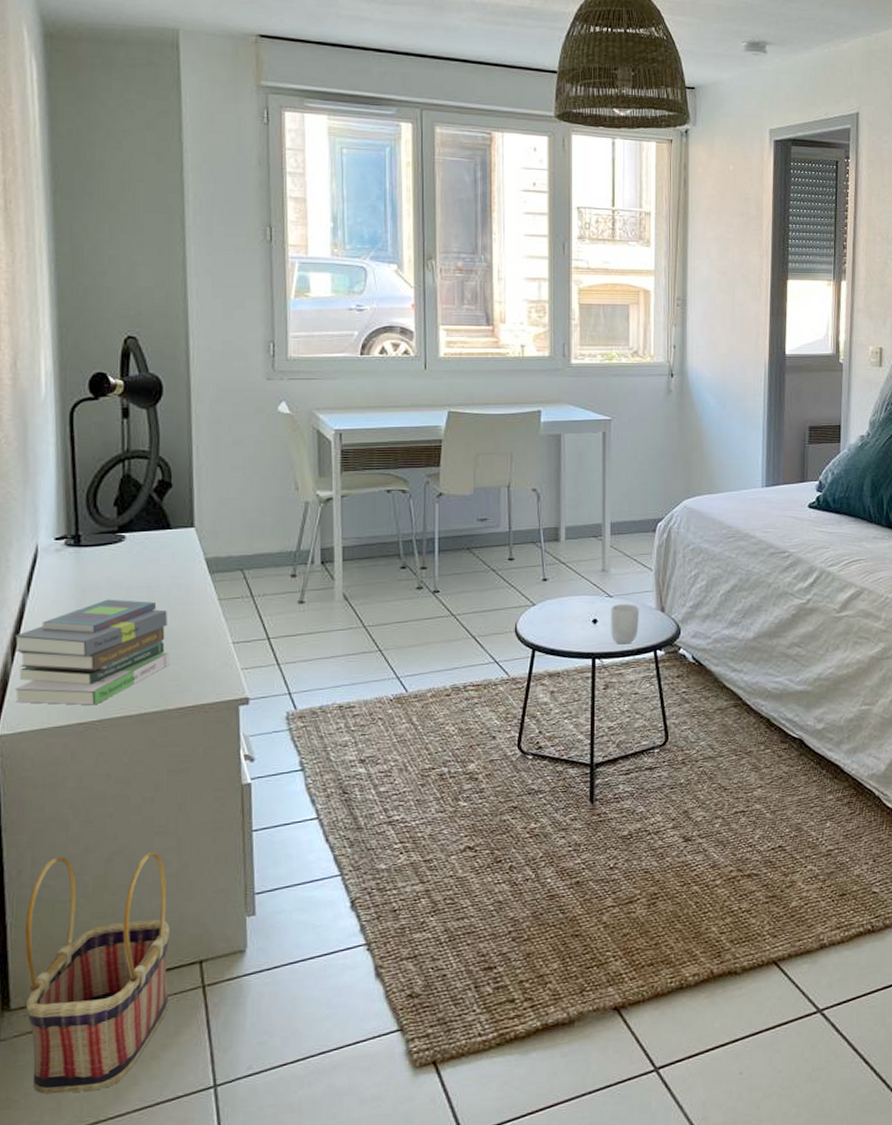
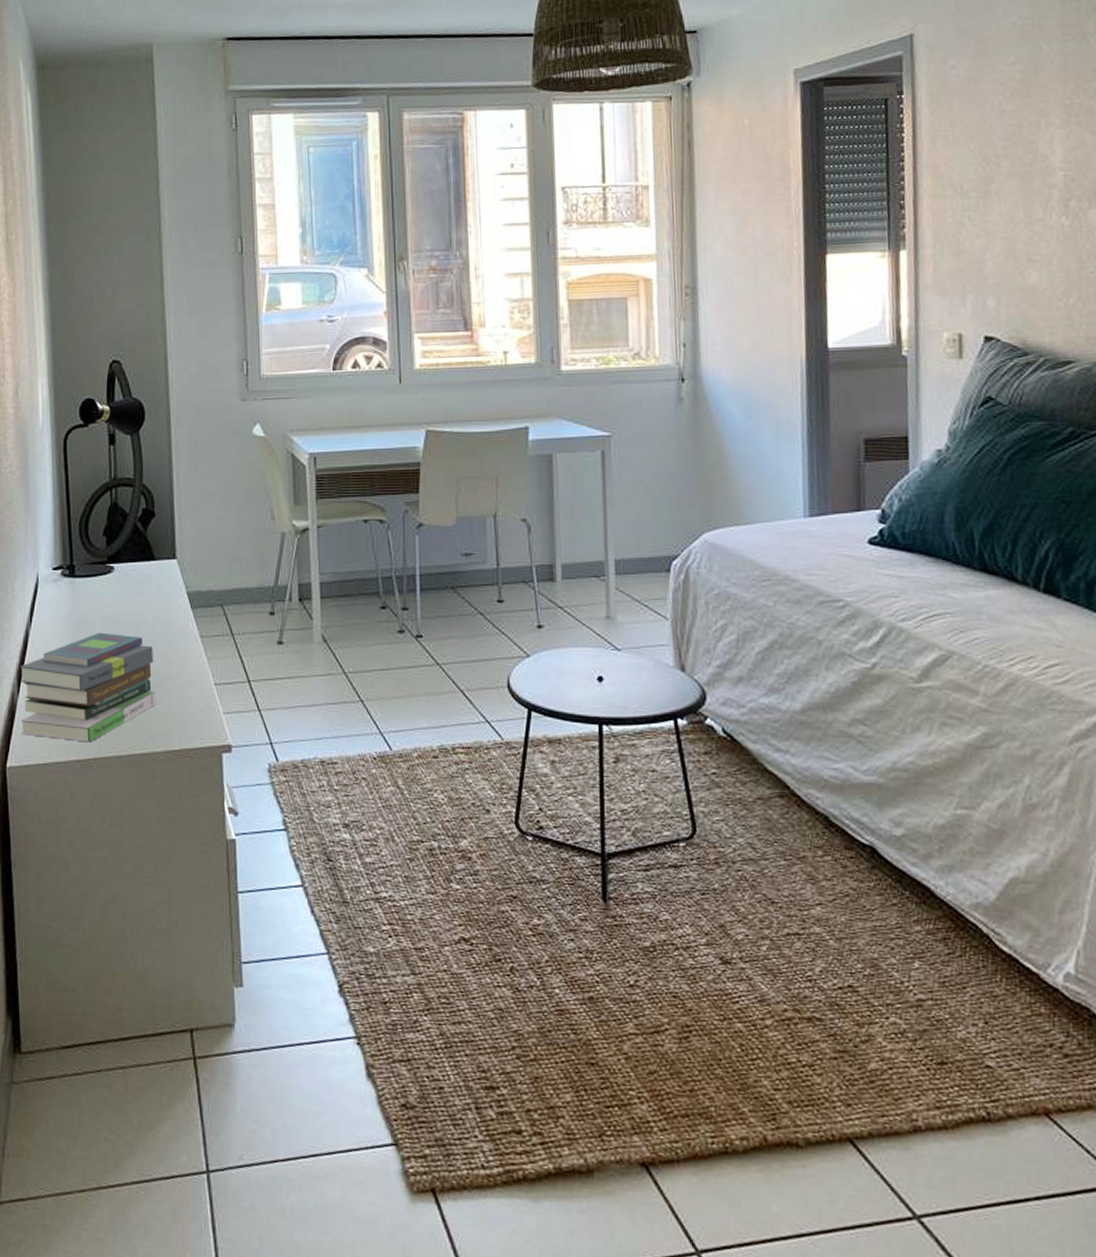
basket: present [25,851,170,1095] -> none [33,898,163,1153]
cup: present [610,604,639,645] -> none [618,660,654,709]

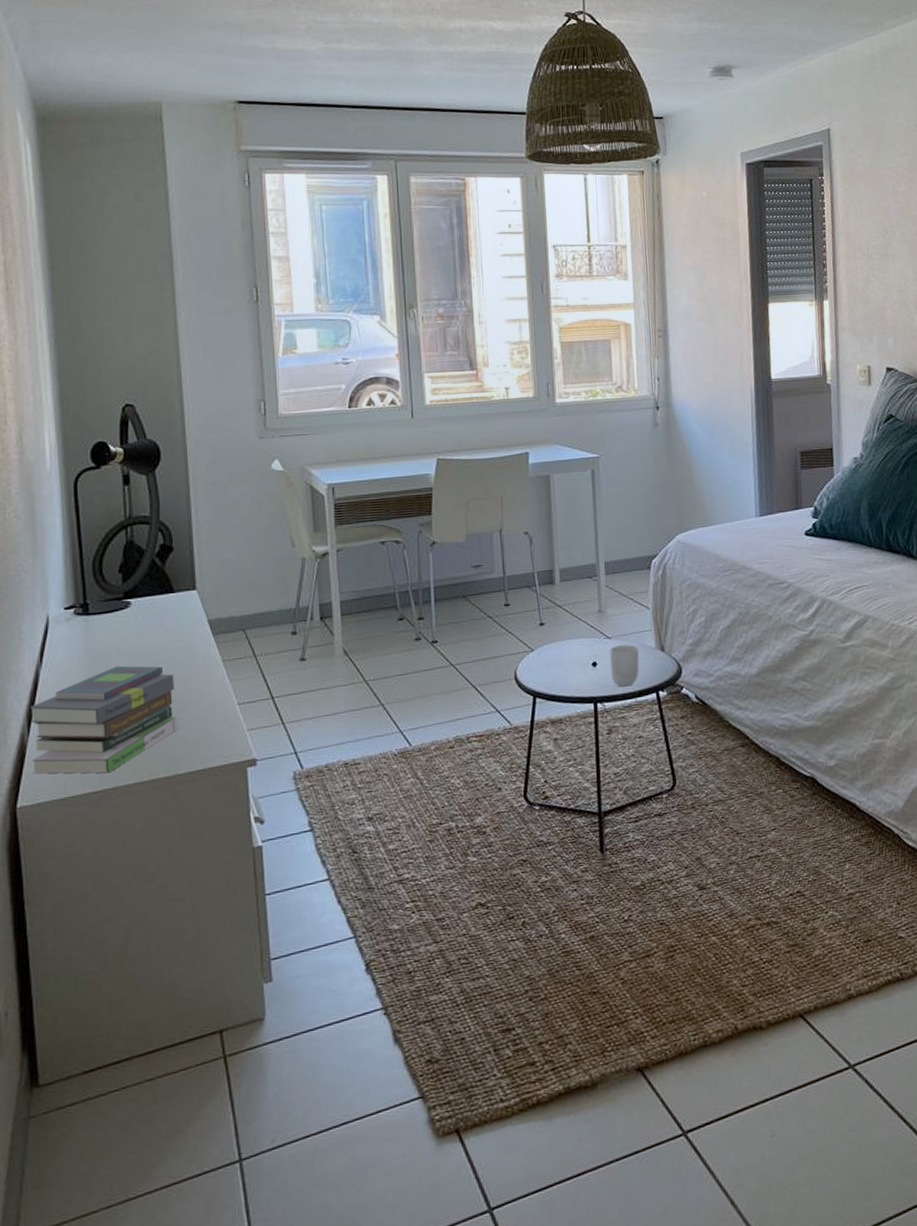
cup: none [618,660,654,709] -> present [609,644,639,687]

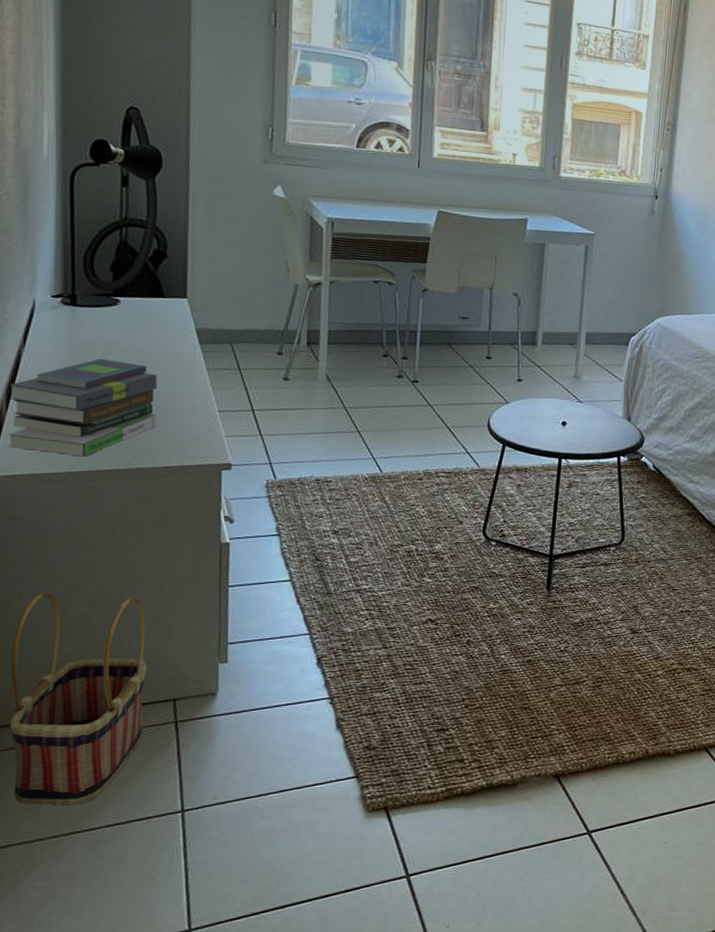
basket: none [51,919,192,1172] -> present [10,593,147,805]
cup: present [609,644,639,687] -> none [577,410,607,448]

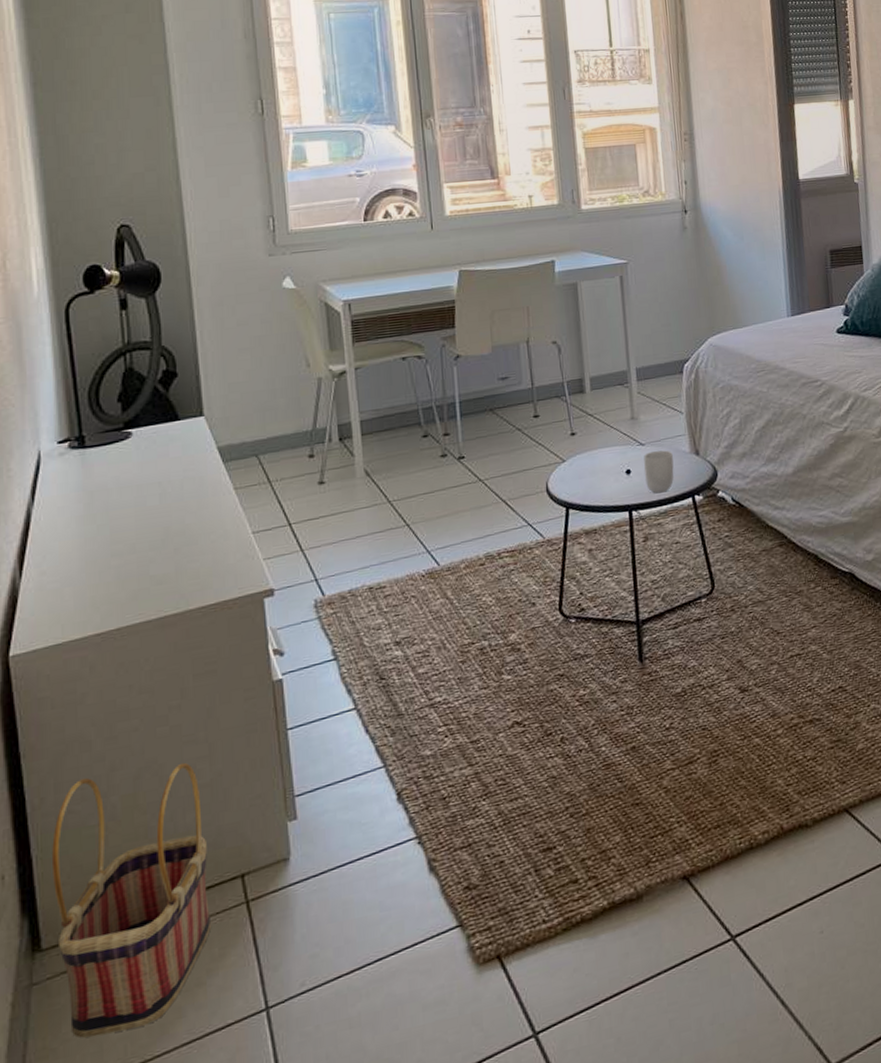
books: present [8,358,158,457] -> none [21,497,187,620]
cup: none [577,410,607,448] -> present [643,450,674,494]

